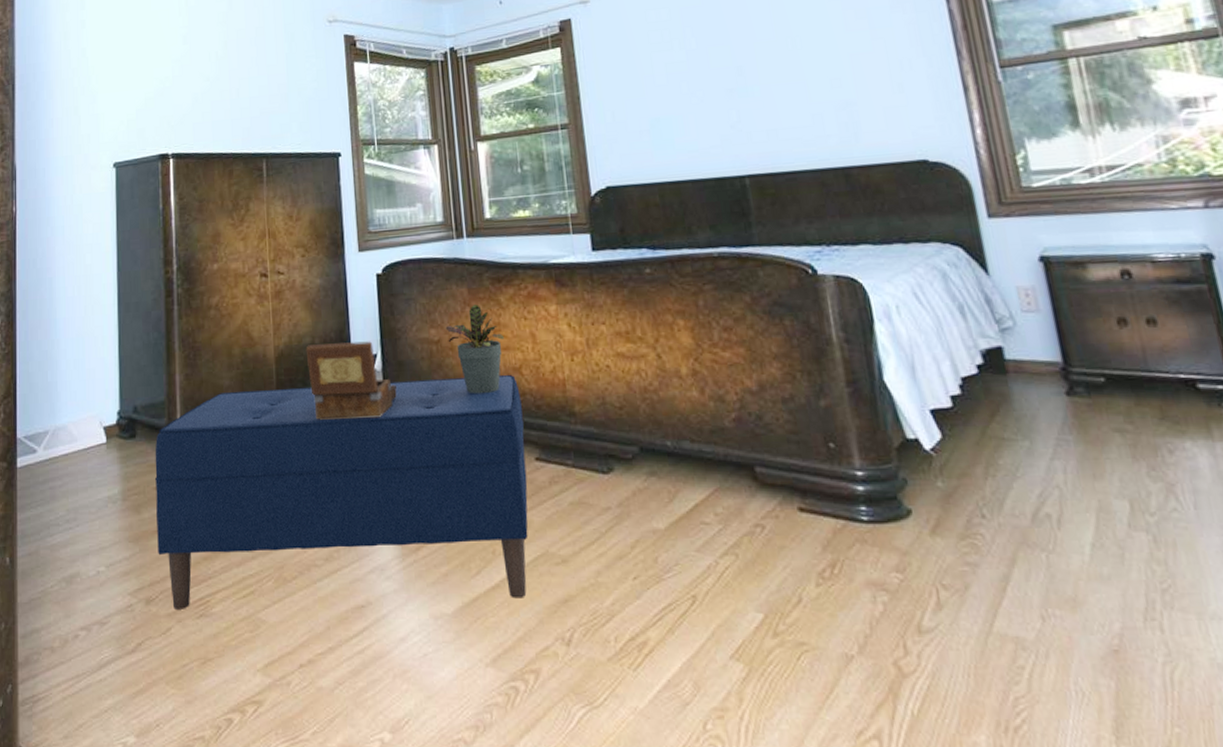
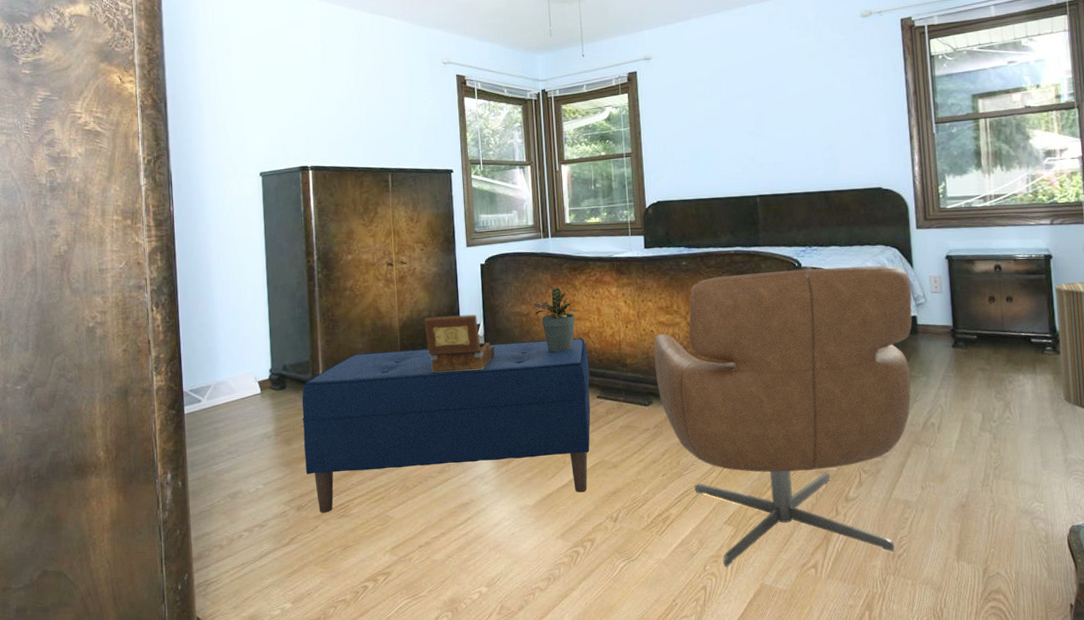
chair: none [612,271,1008,728] -> present [654,265,912,567]

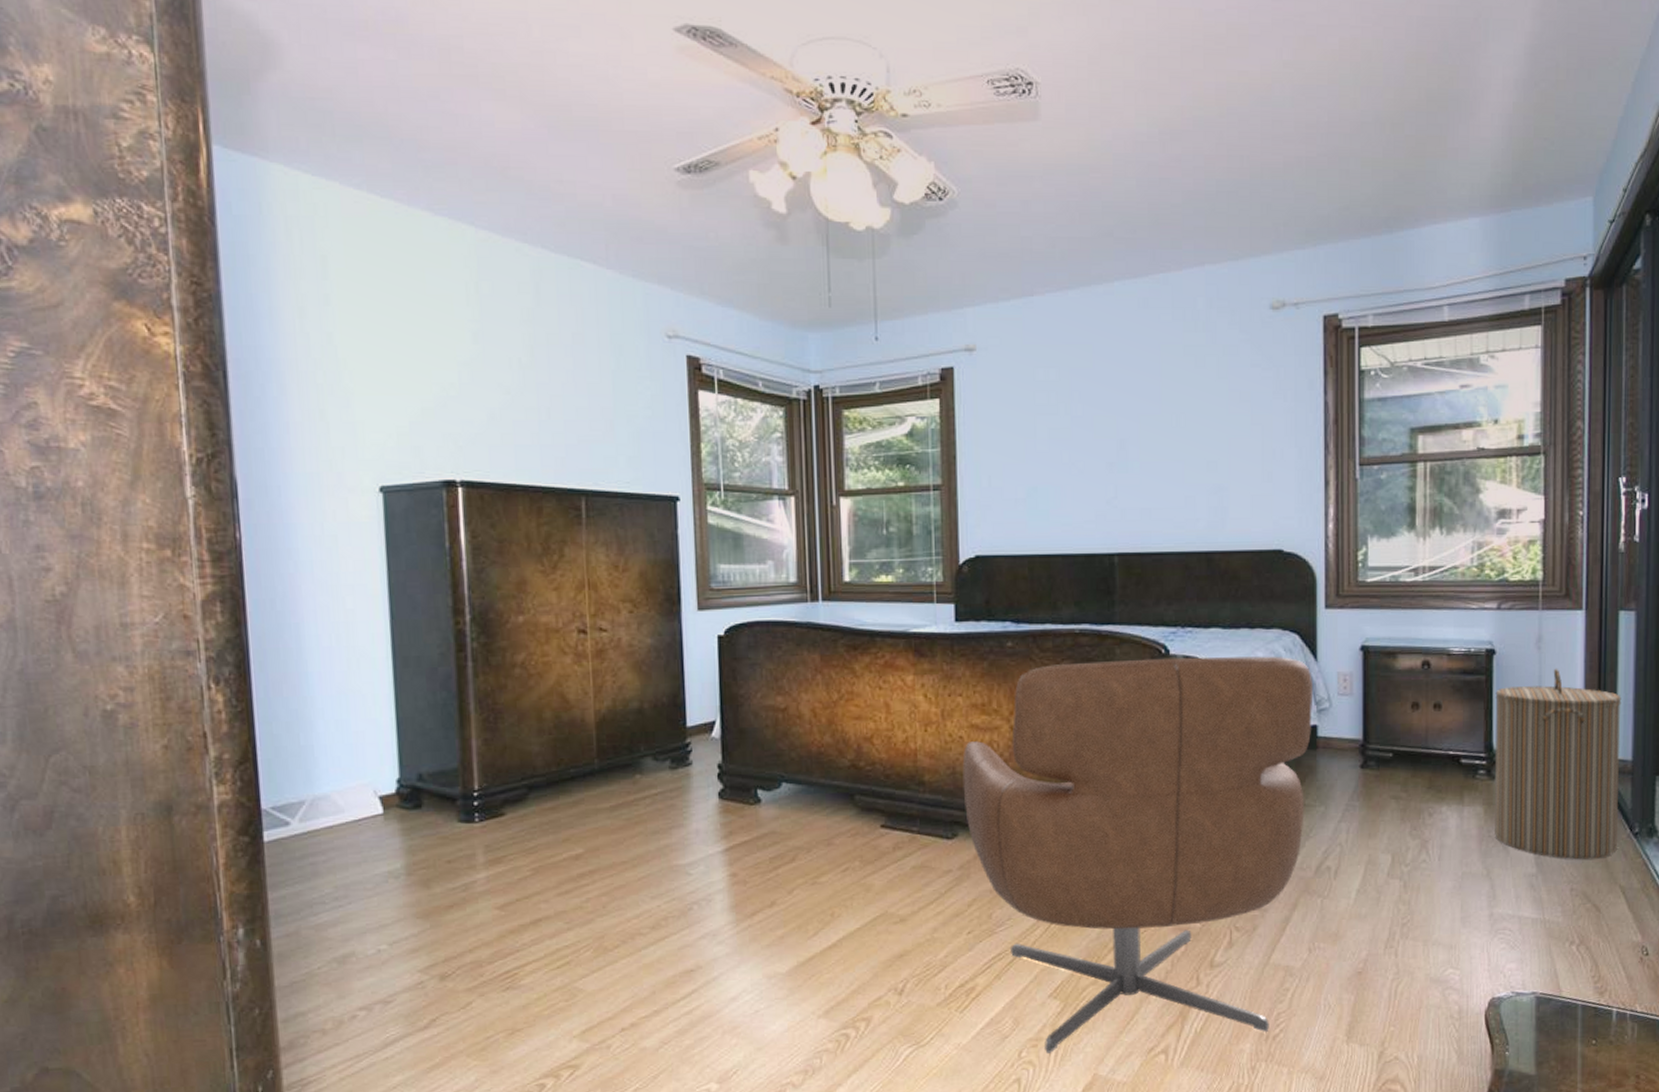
bench: present [301,338,591,513] -> none [446,744,871,984]
decorative box: present [424,314,495,373] -> none [632,707,737,789]
potted plant: present [533,287,577,352] -> none [793,672,856,764]

